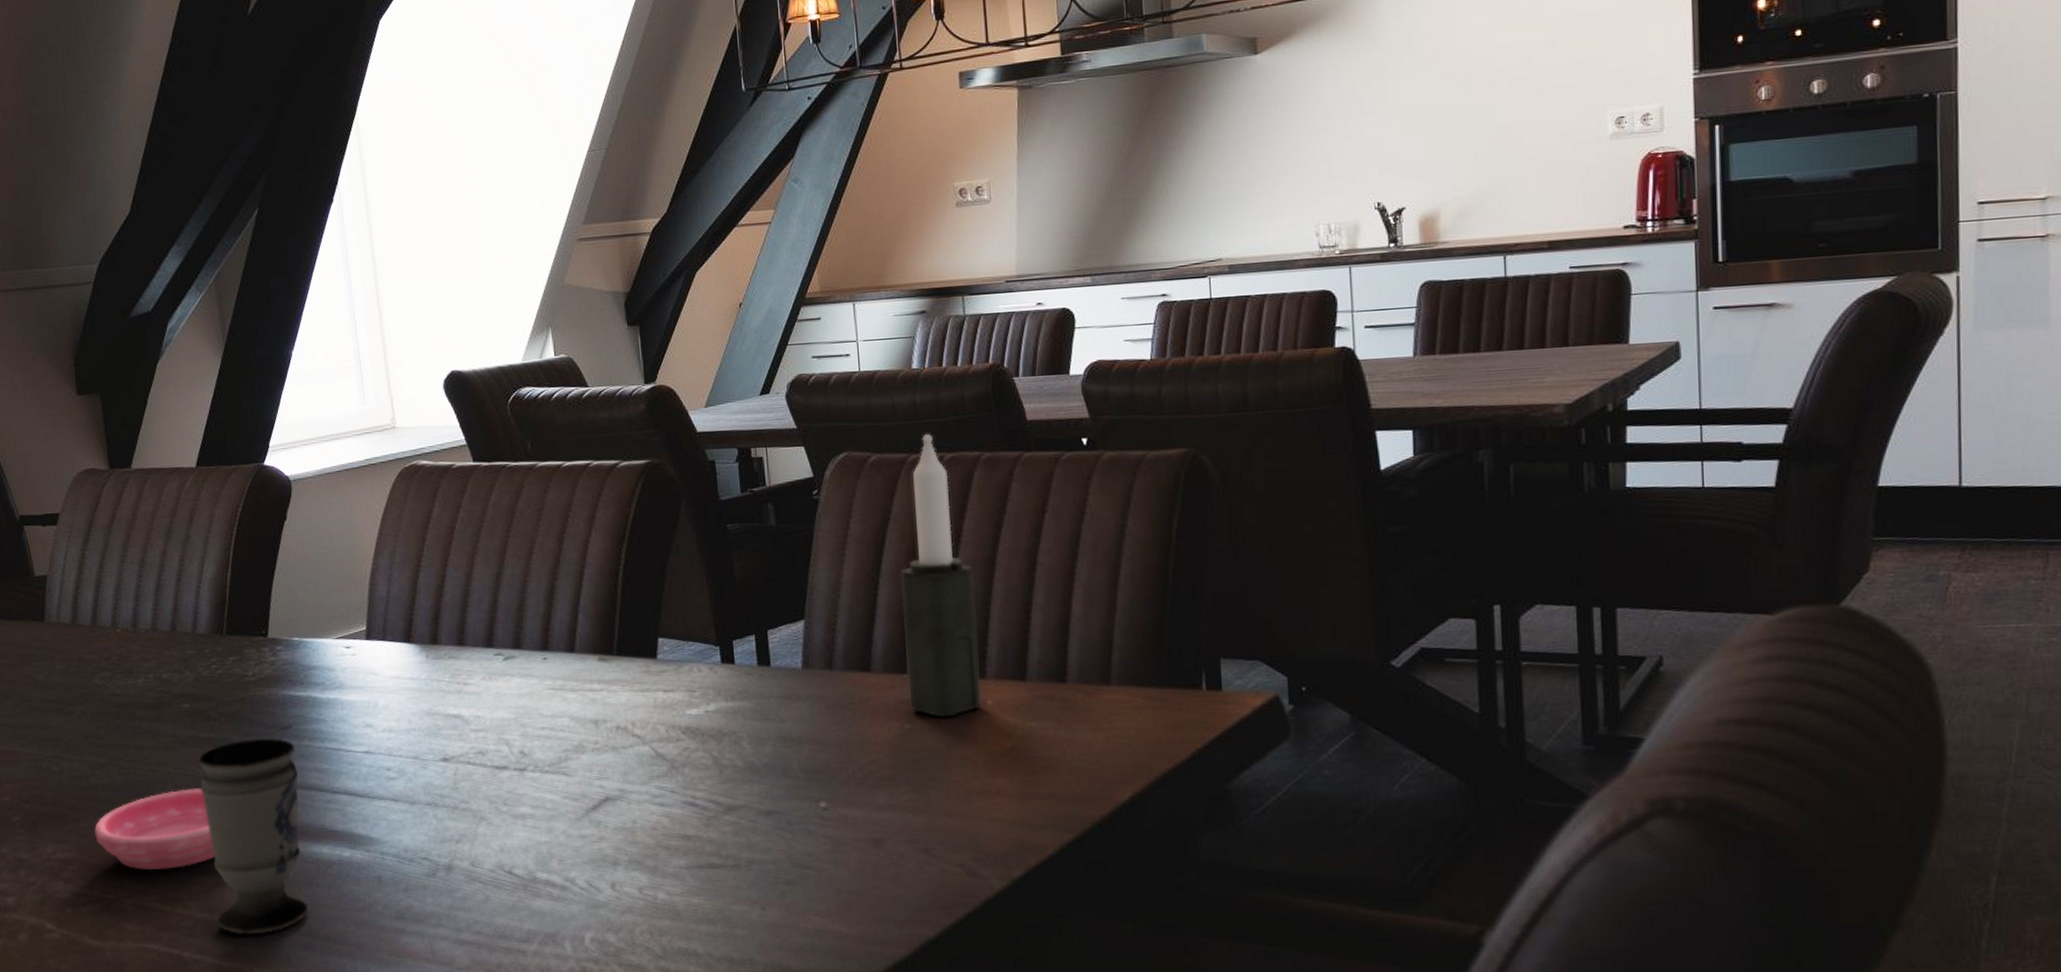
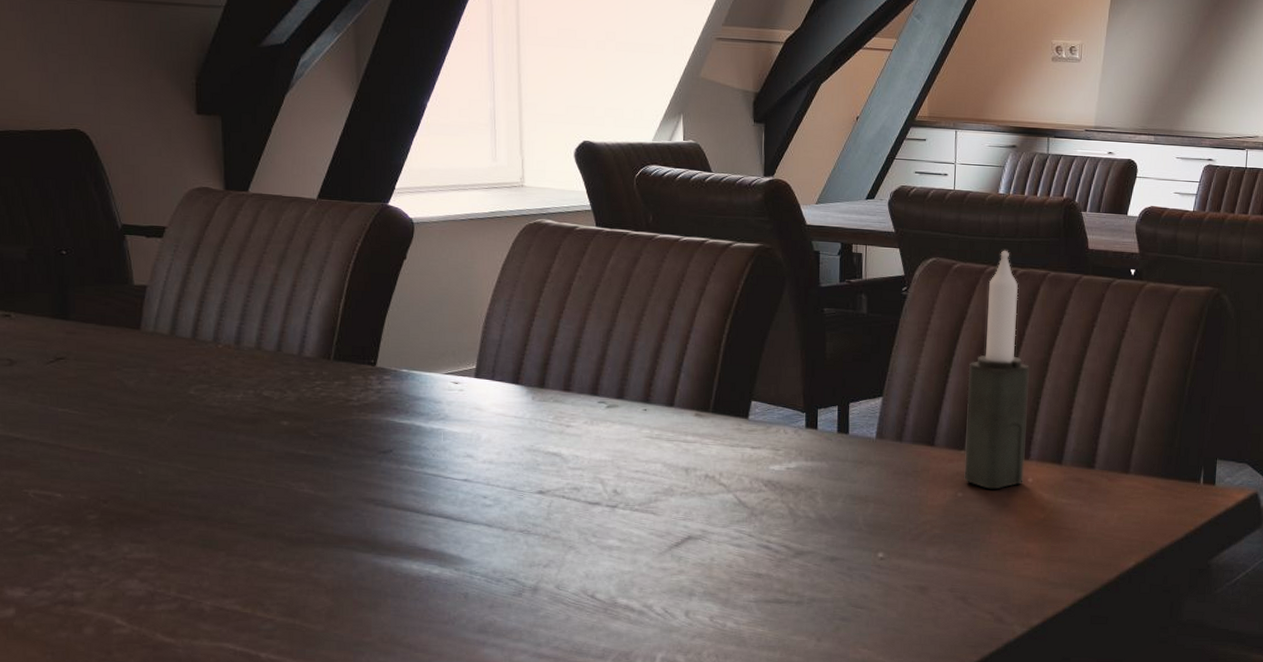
saucer: present [94,788,216,871] -> none [177,501,303,575]
cup: present [197,737,309,935] -> none [292,459,394,640]

